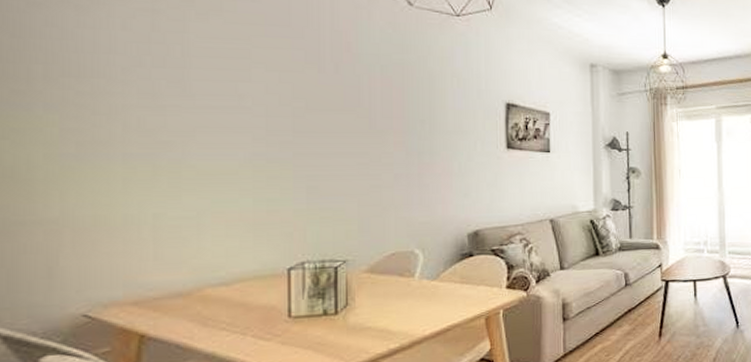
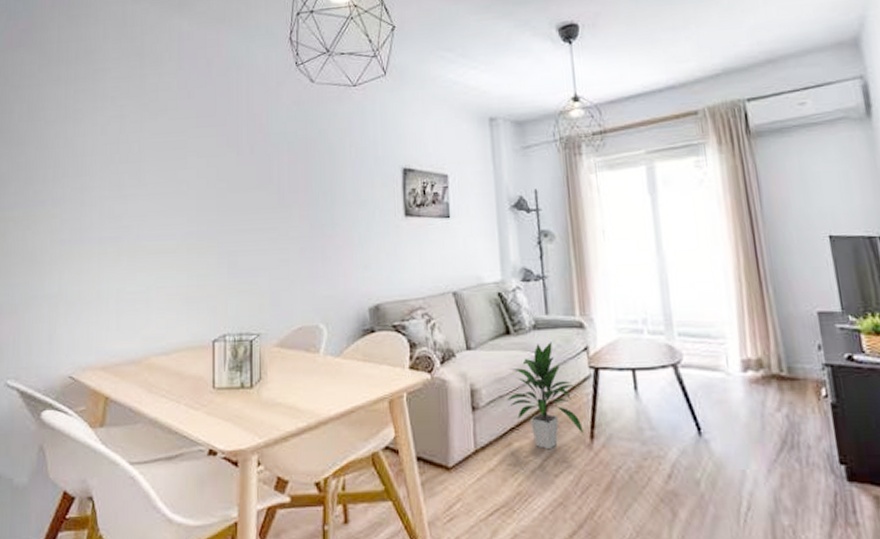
indoor plant: none [593,261,654,348] -> present [506,342,583,450]

